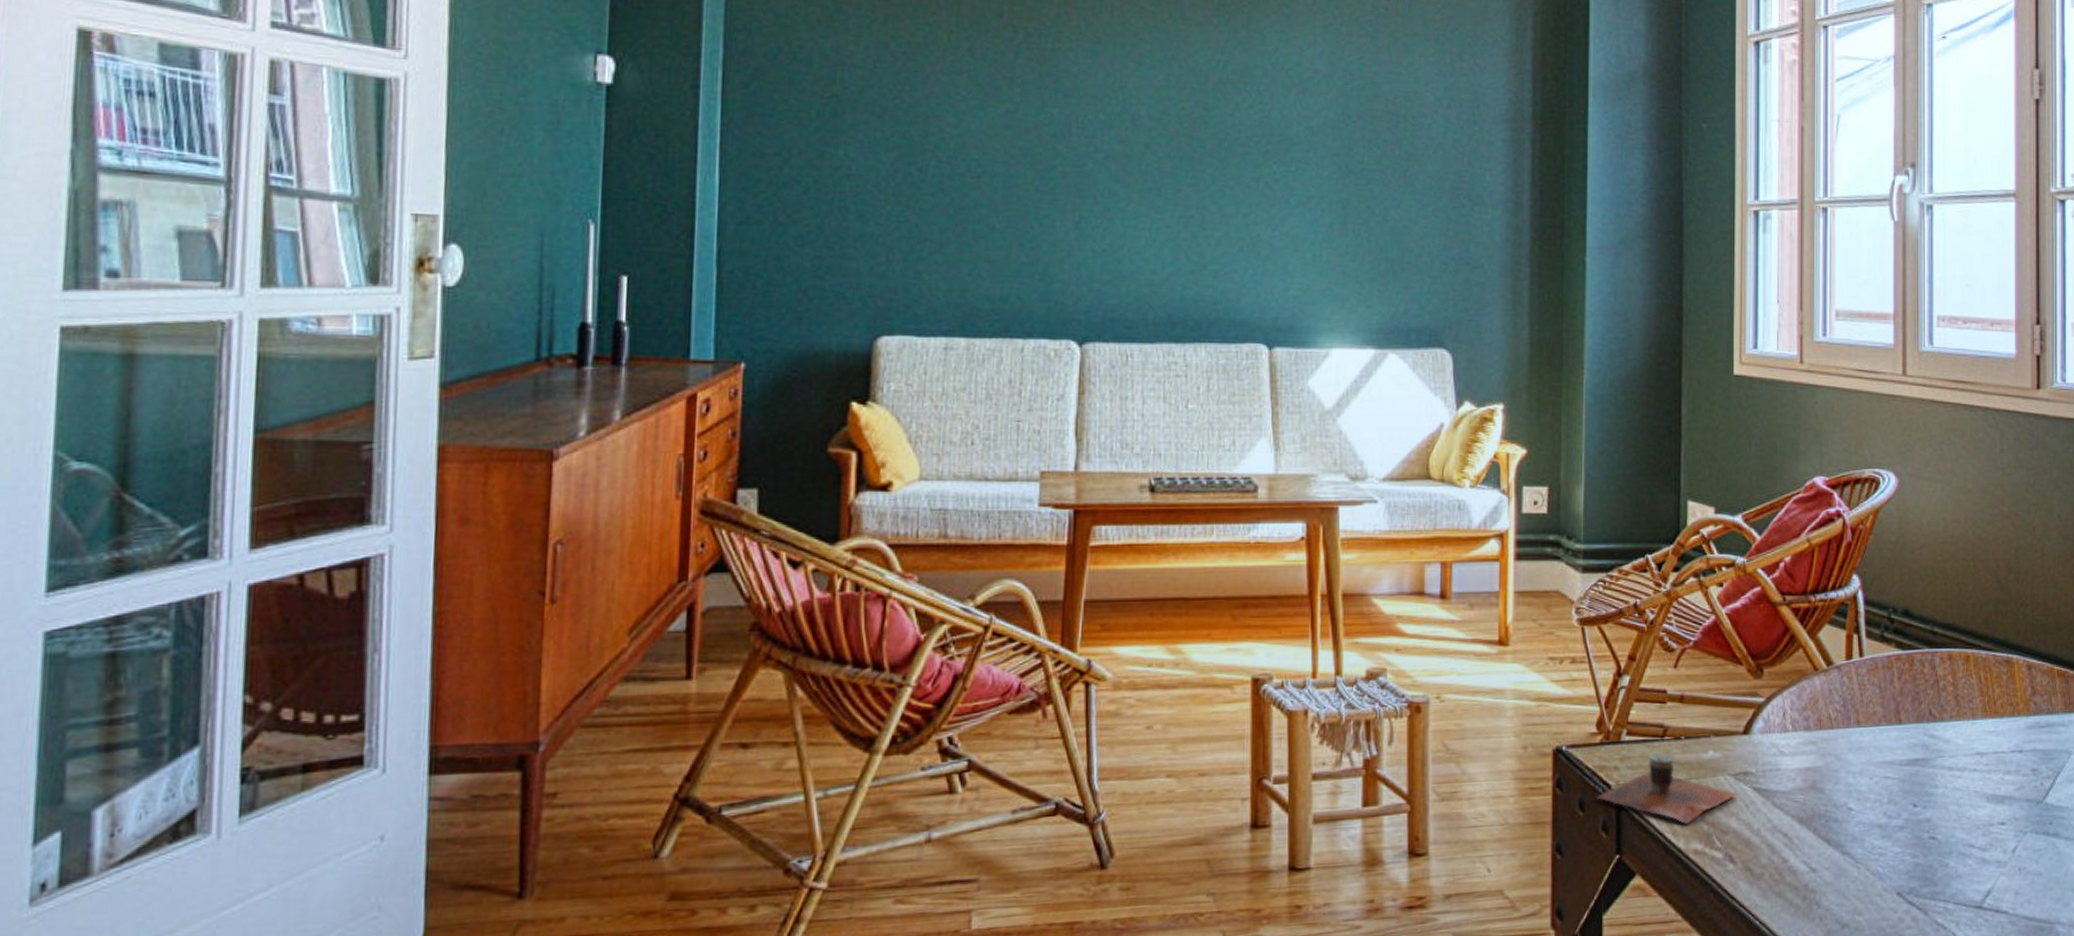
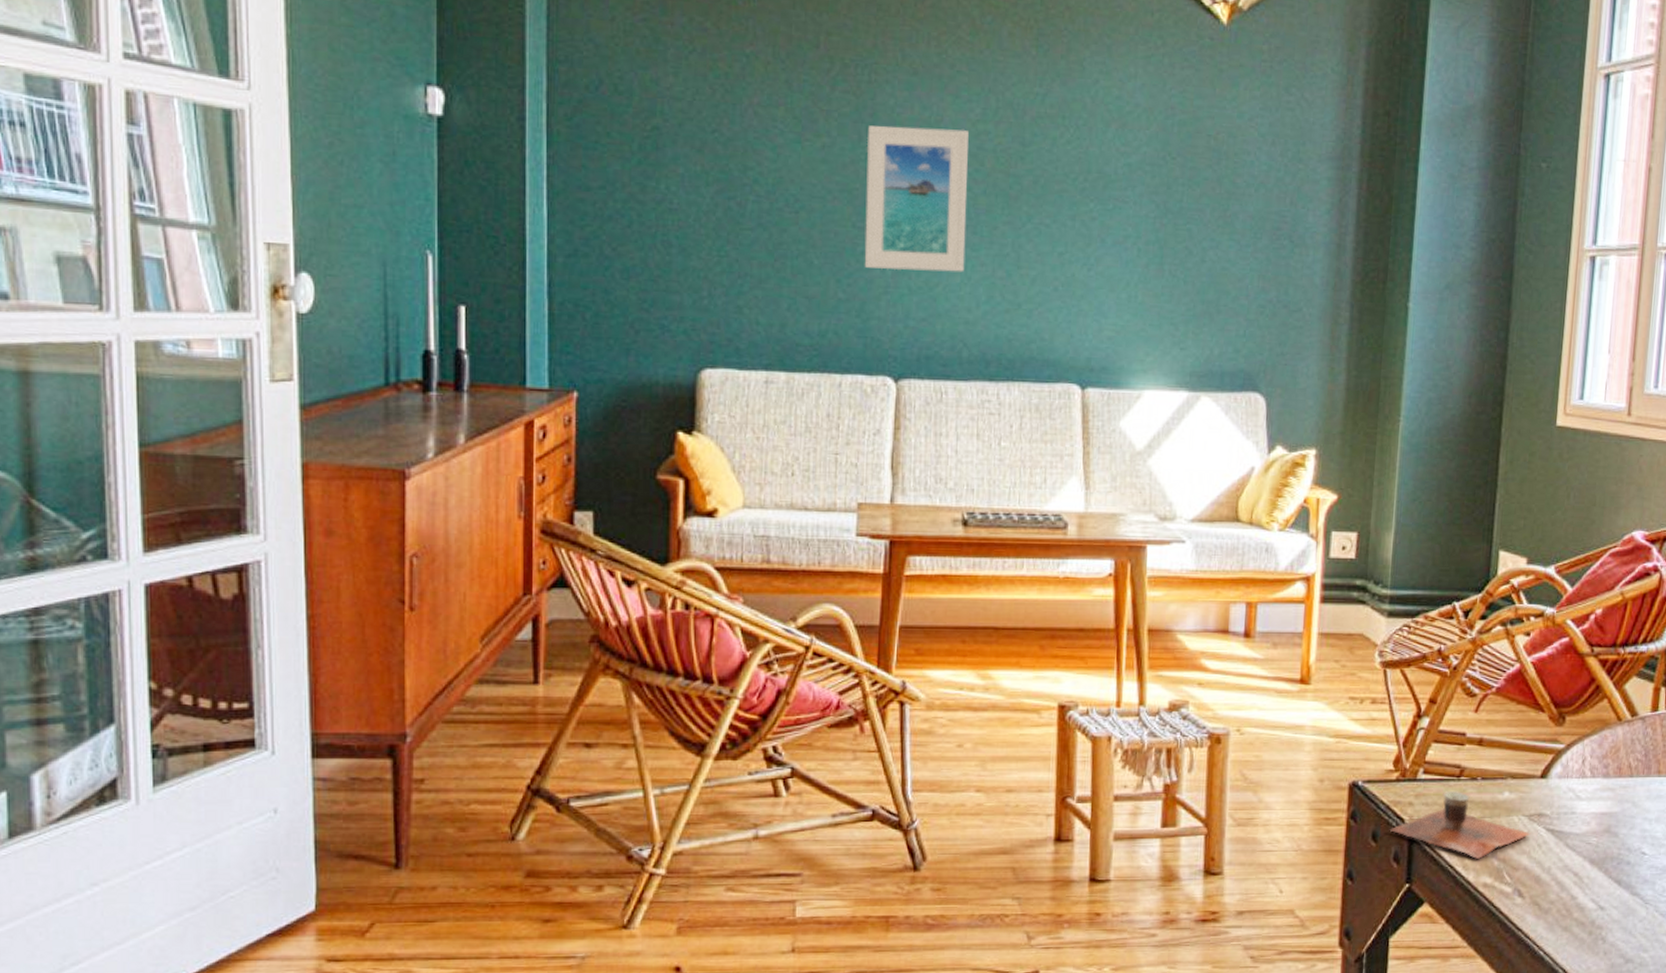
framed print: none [1047,92,1152,235] -> present [864,126,969,273]

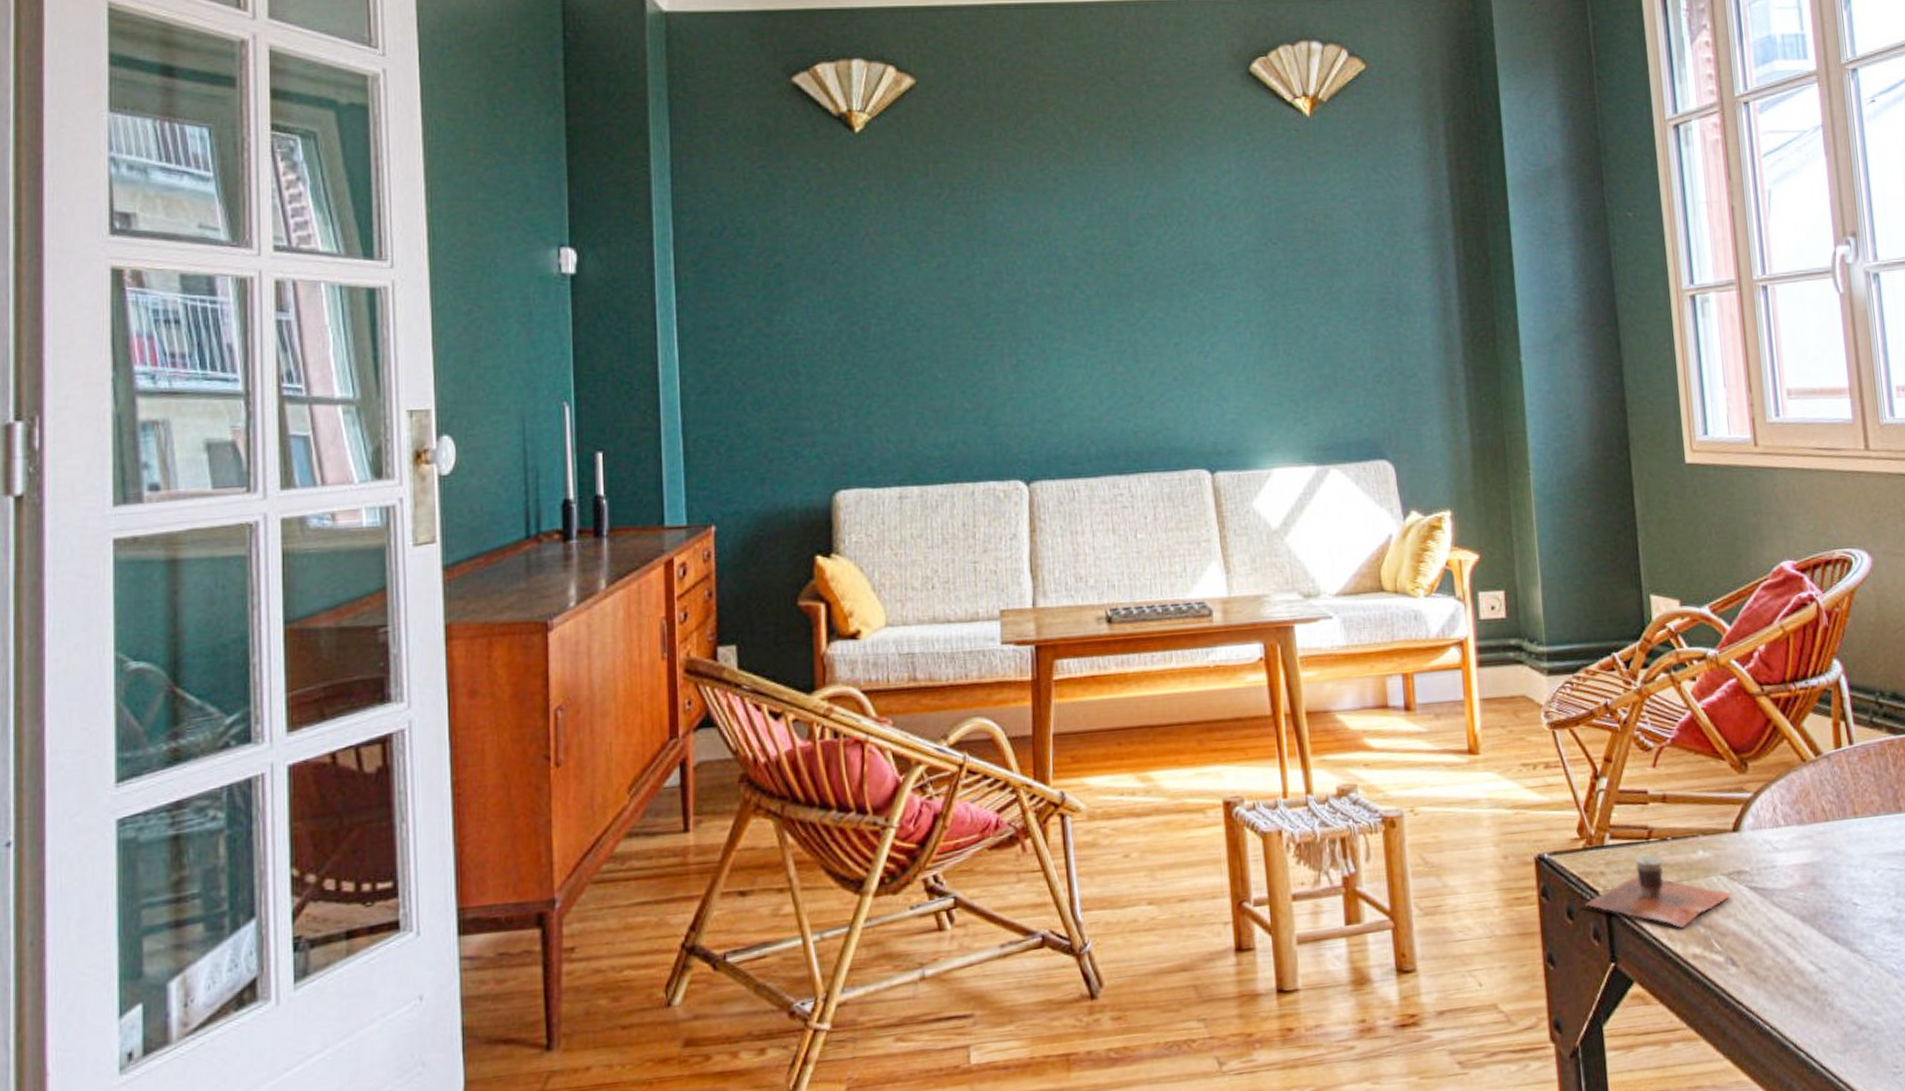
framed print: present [864,126,969,273] -> none [980,237,1085,376]

